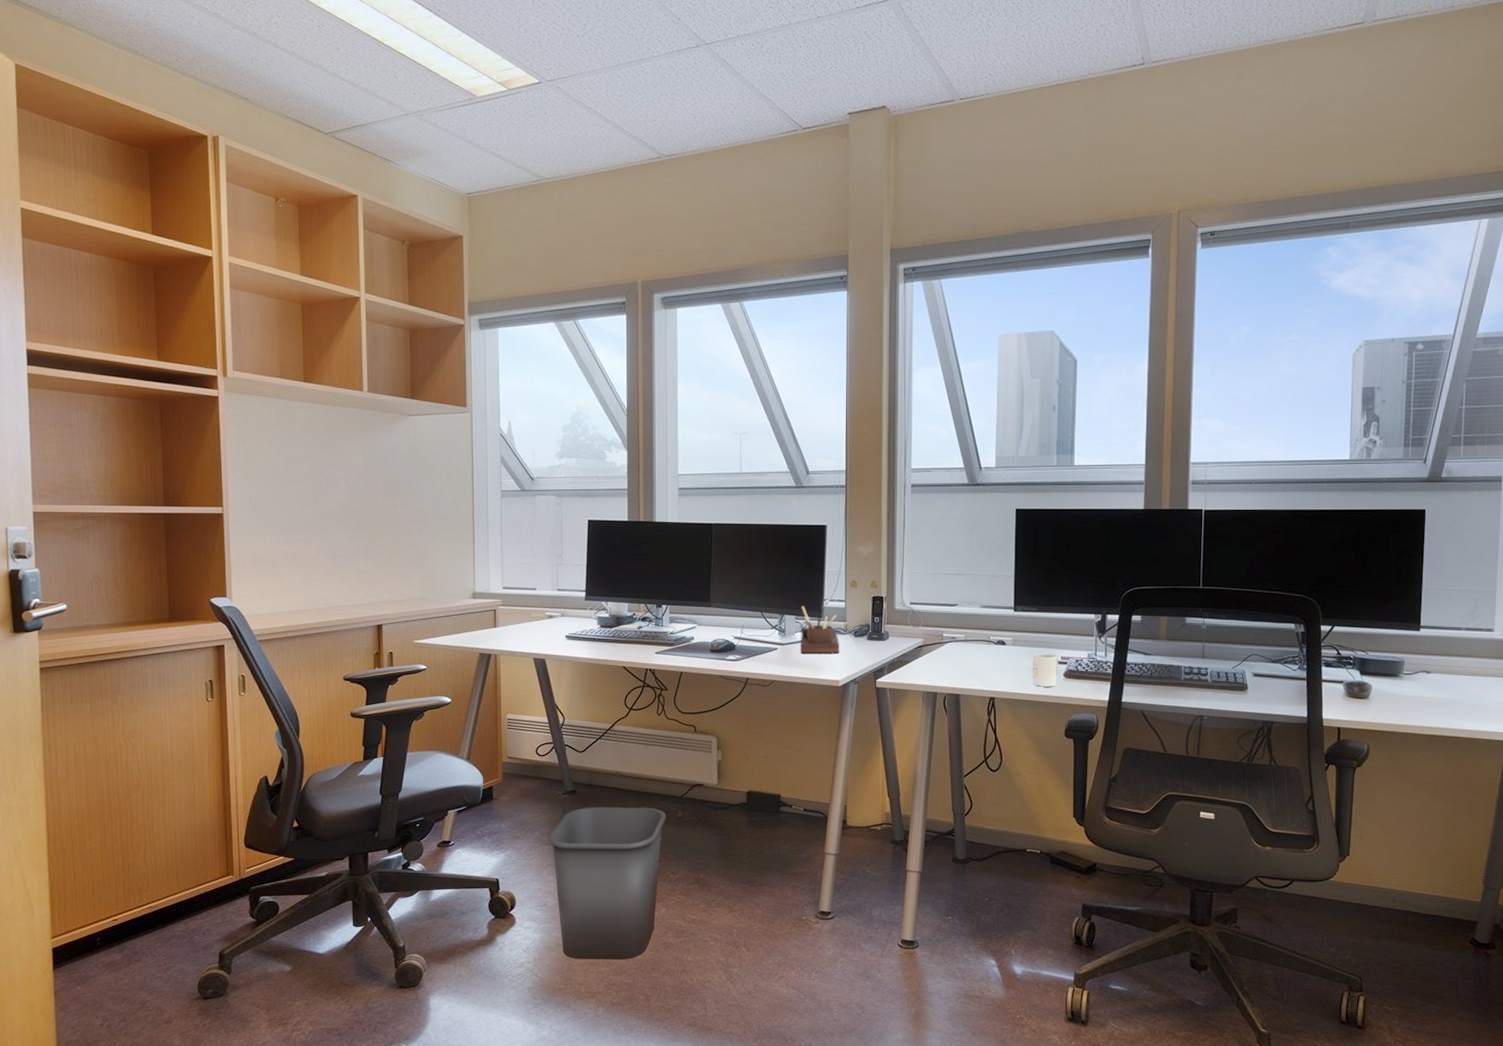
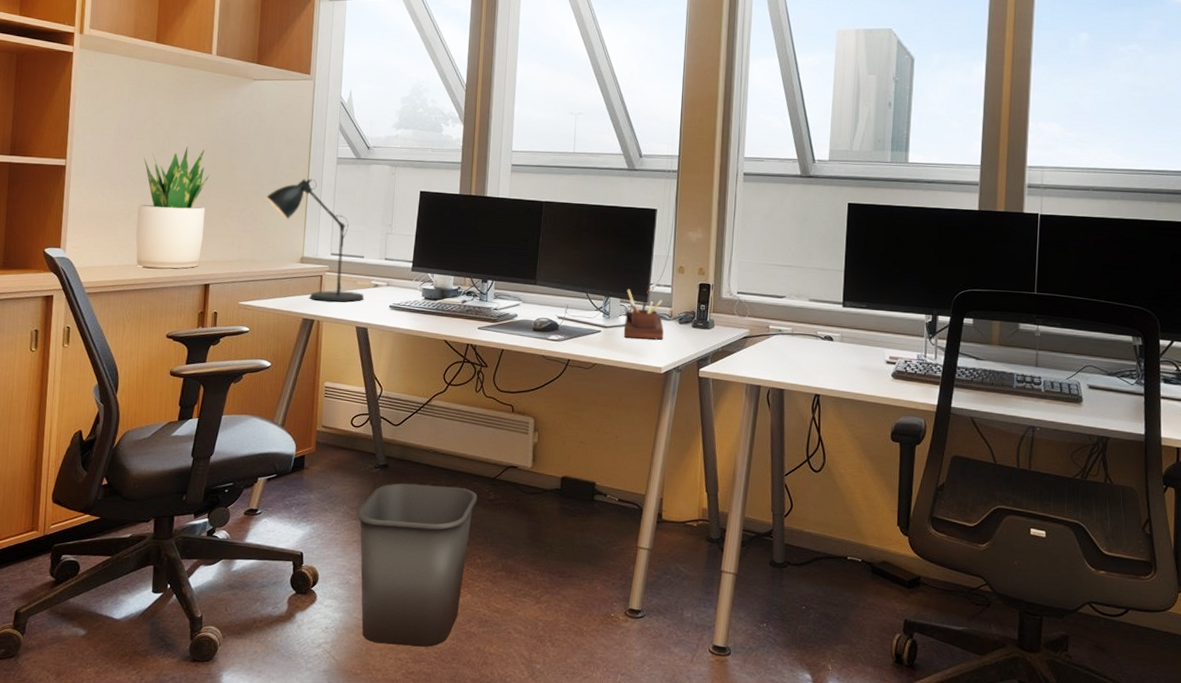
planter: none [302,488,373,612] -> present [136,147,210,269]
desk lamp: none [431,513,539,636] -> present [265,178,364,303]
mug: present [1032,653,1058,687] -> none [859,351,886,387]

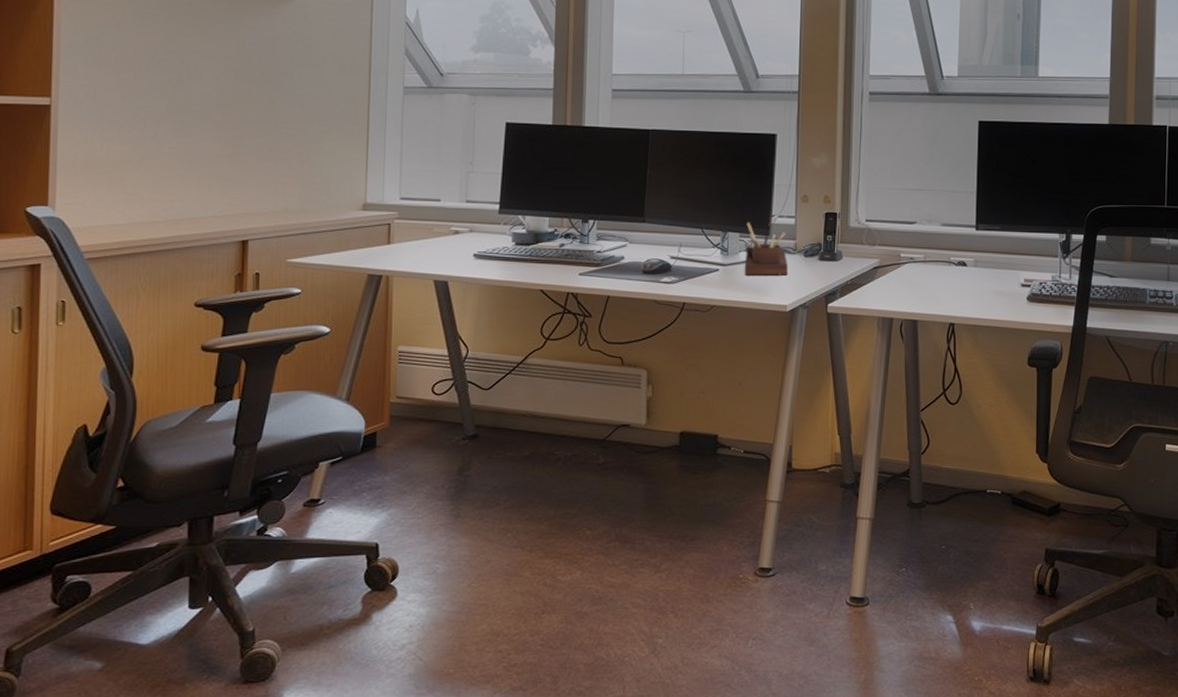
planter: present [136,147,210,269] -> none [149,78,244,225]
desk lamp: present [265,178,364,303] -> none [316,111,442,254]
waste bin: present [355,483,478,647] -> none [441,453,585,637]

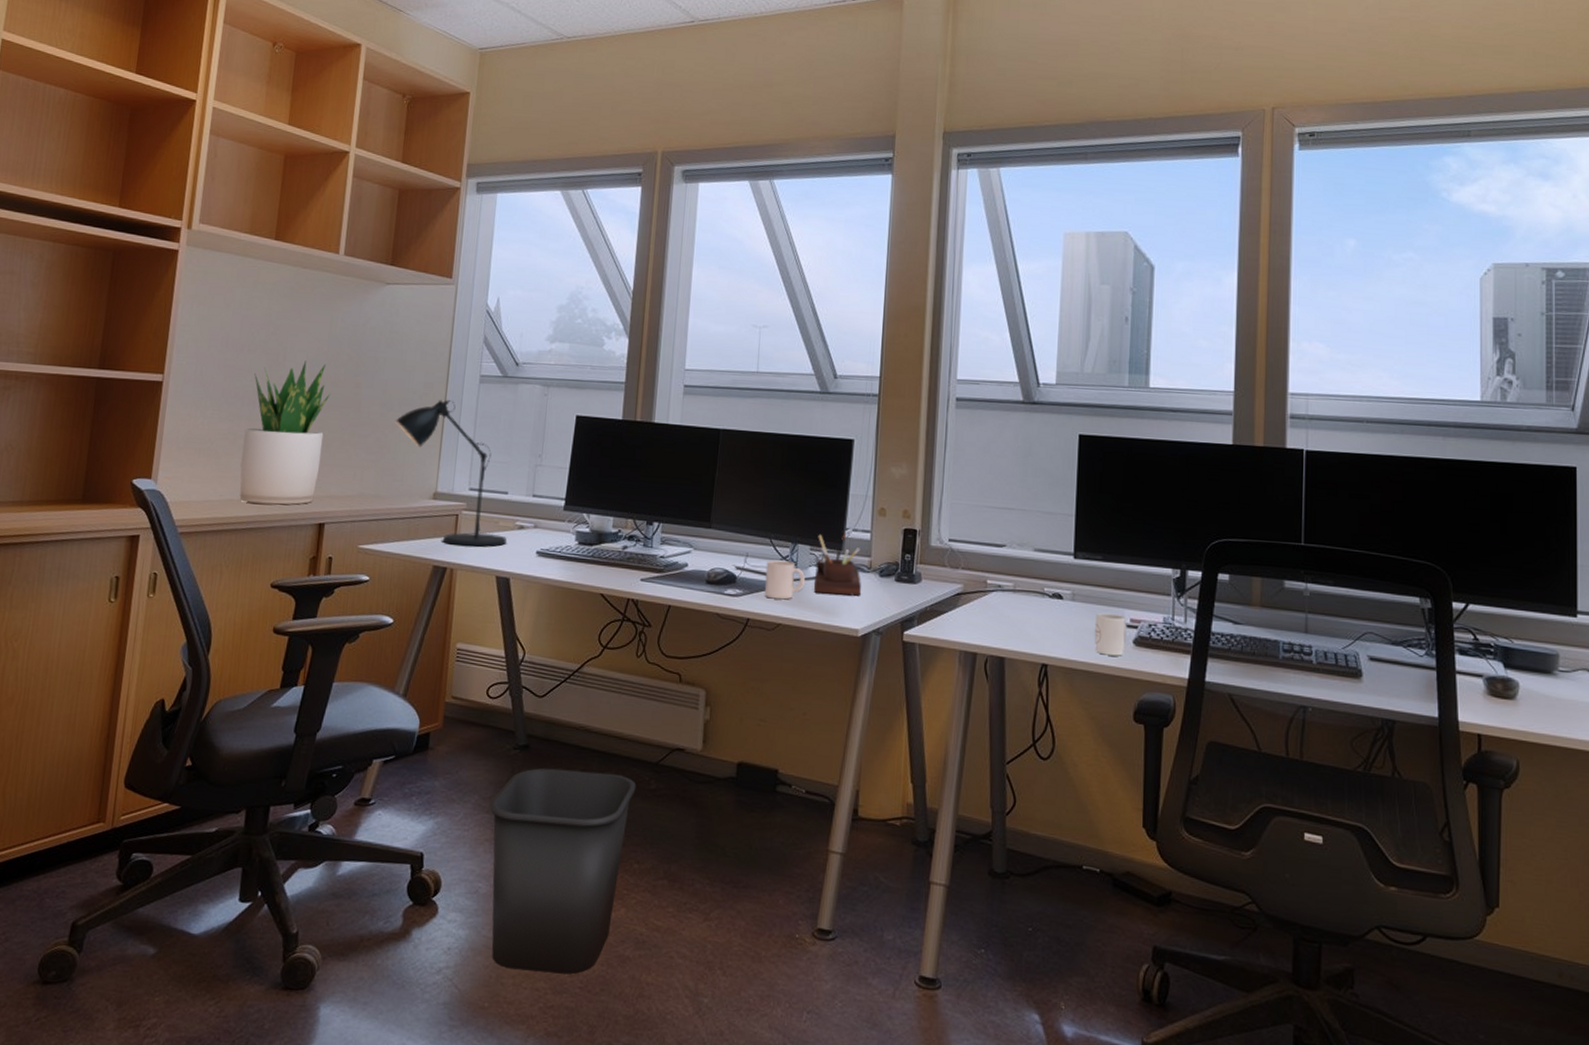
planter: none [149,78,244,225] -> present [239,361,331,505]
desk lamp: none [316,111,442,254] -> present [394,399,507,548]
waste bin: none [441,453,585,637] -> present [488,767,637,974]
mug: none [698,248,737,283] -> present [764,560,806,600]
mug: none [994,275,1021,312] -> present [1094,612,1127,656]

